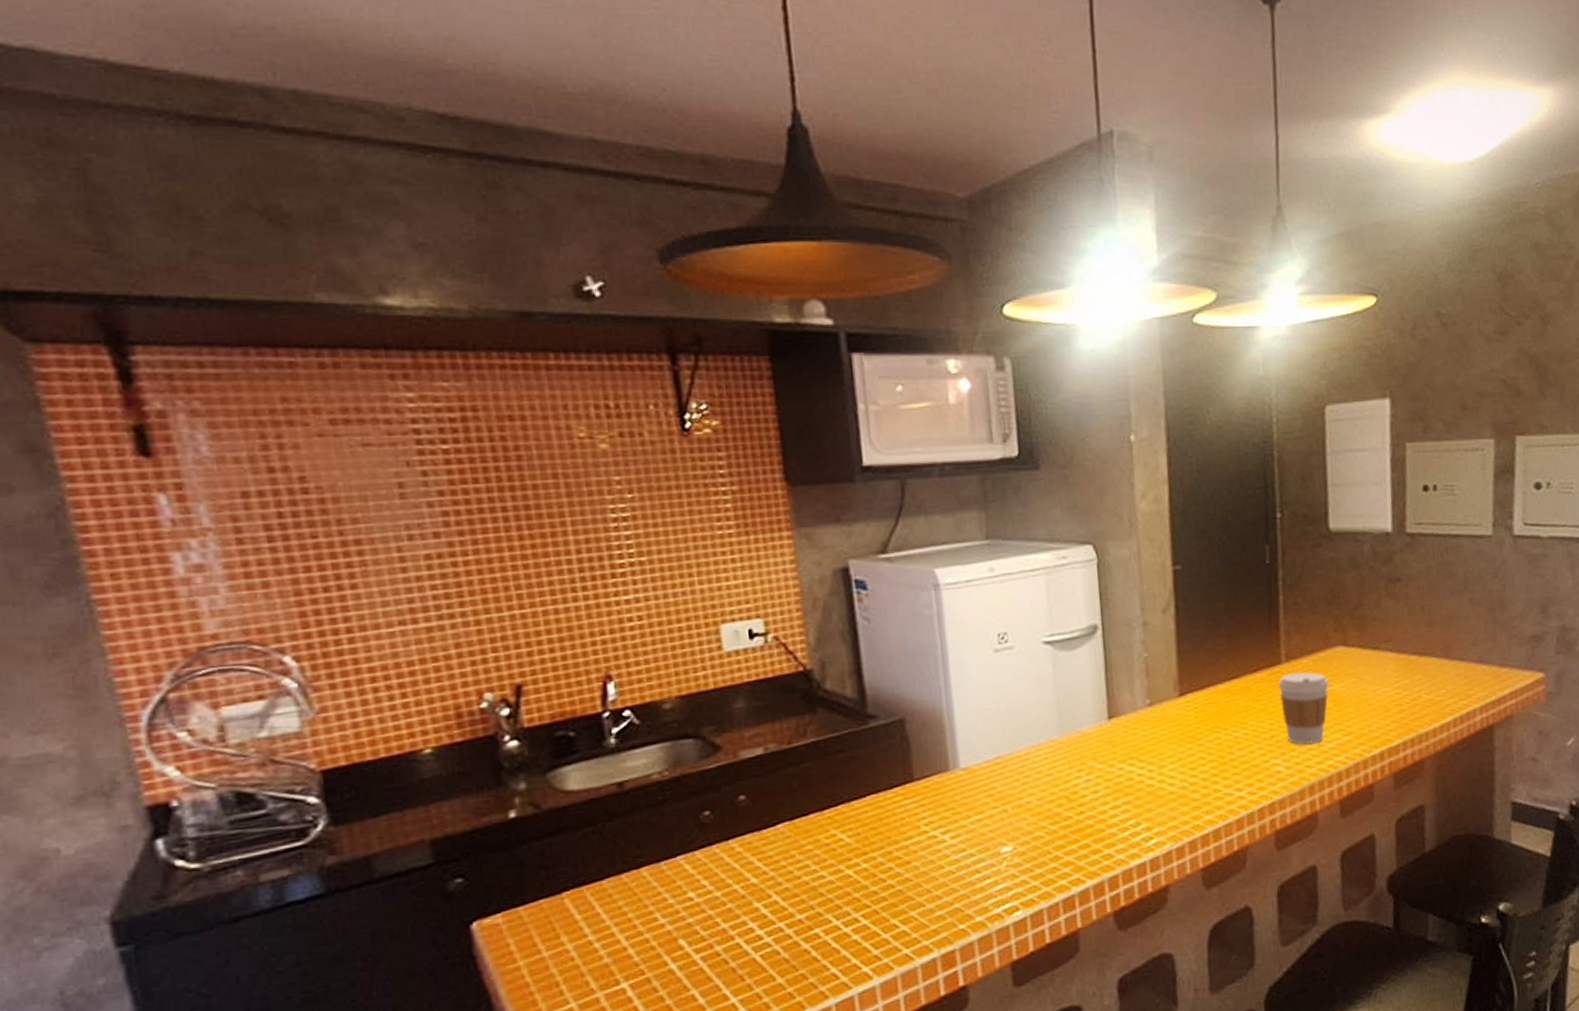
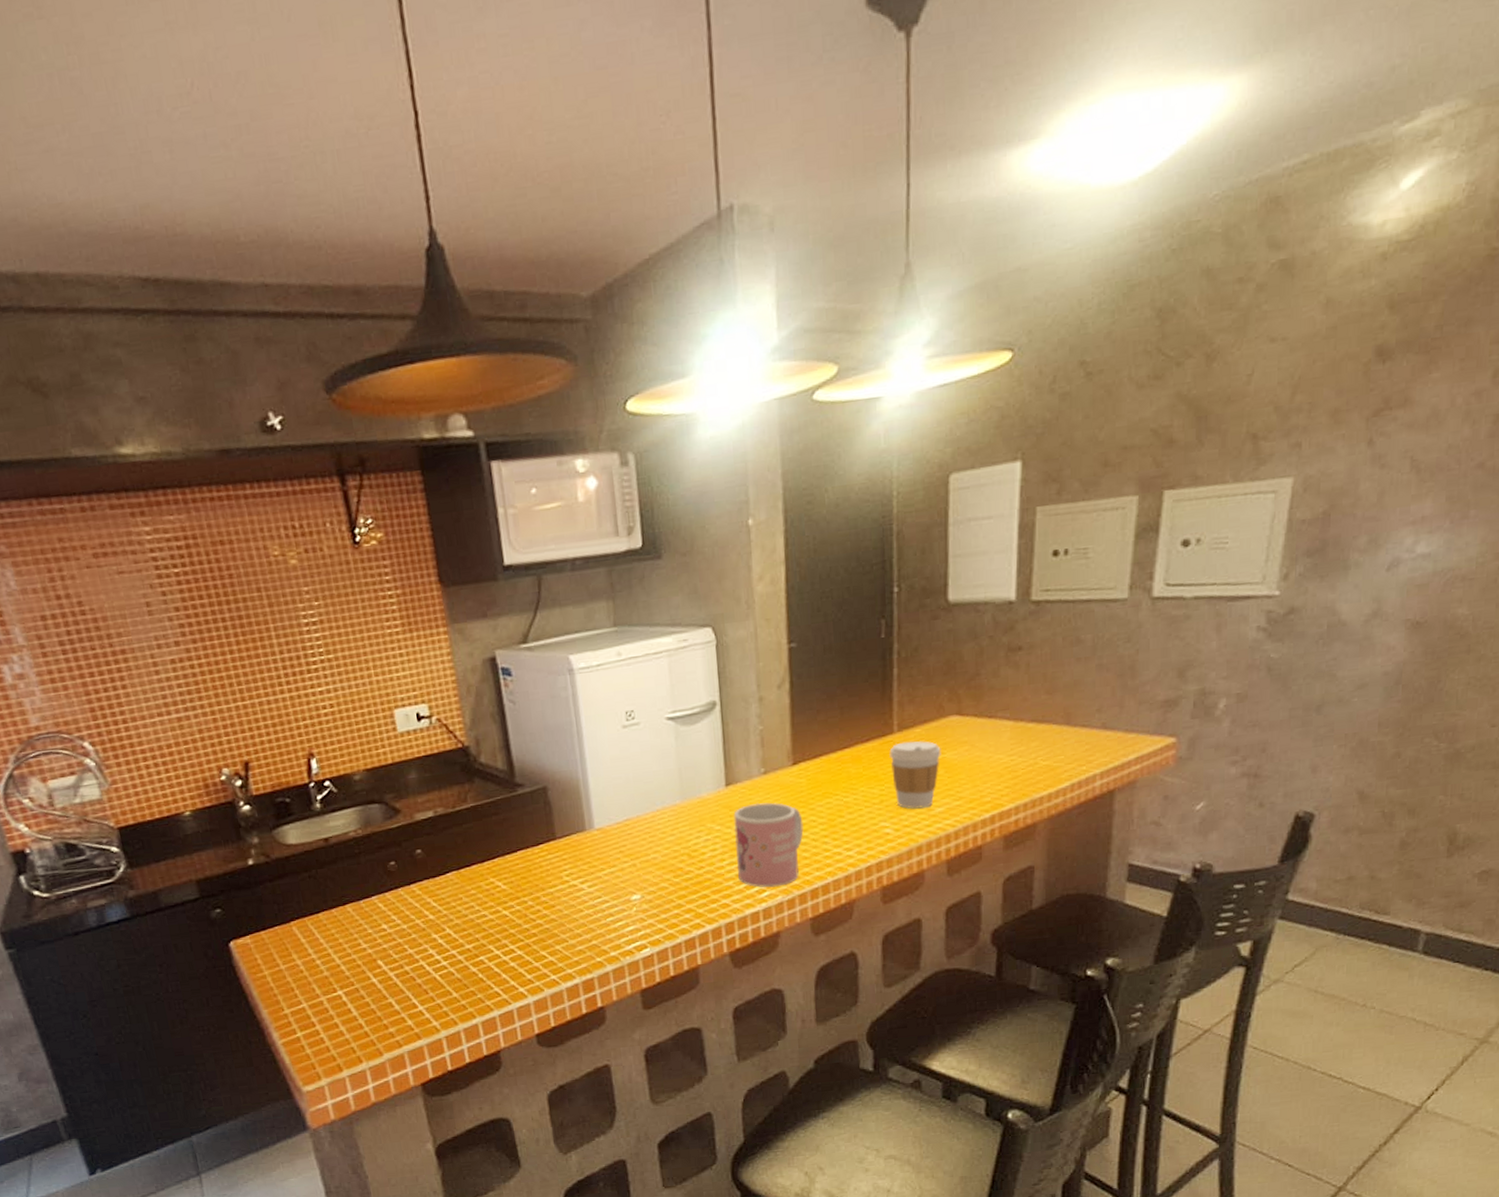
mug: none [1117,737,1193,835] -> present [733,802,804,888]

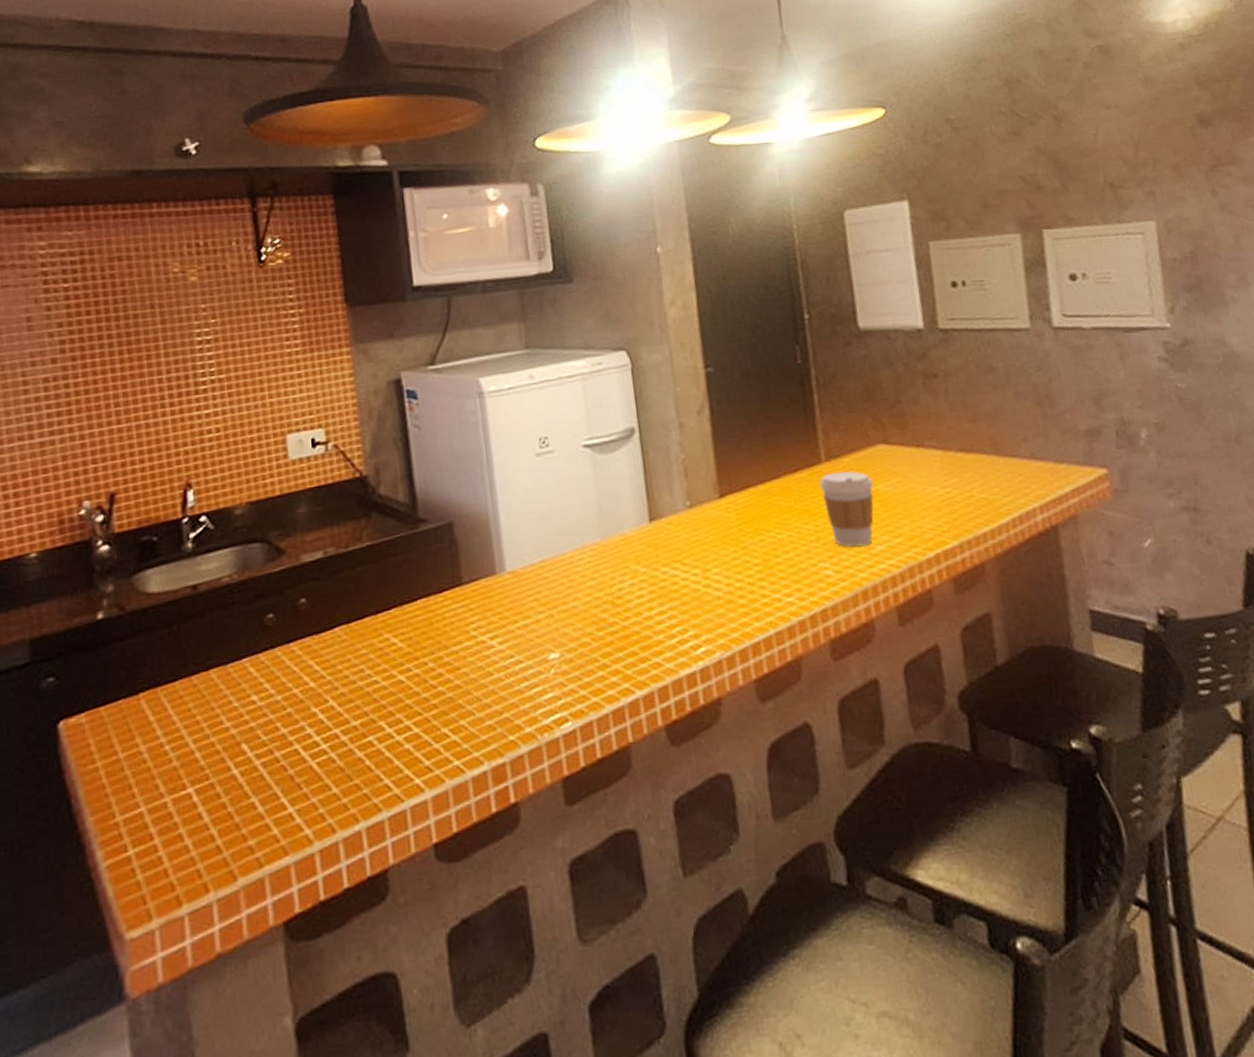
mug: present [733,802,804,888] -> none [660,540,739,643]

